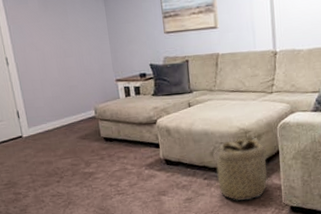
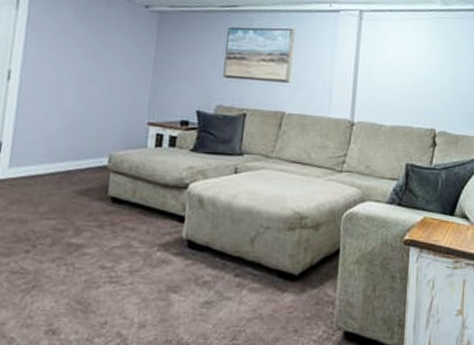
basket: present [207,136,273,202] -> none [240,224,326,315]

